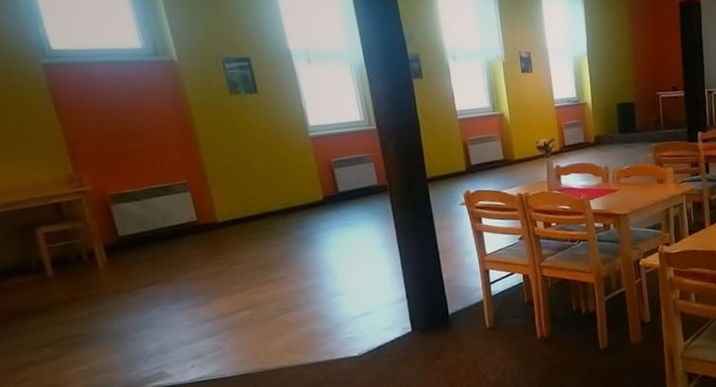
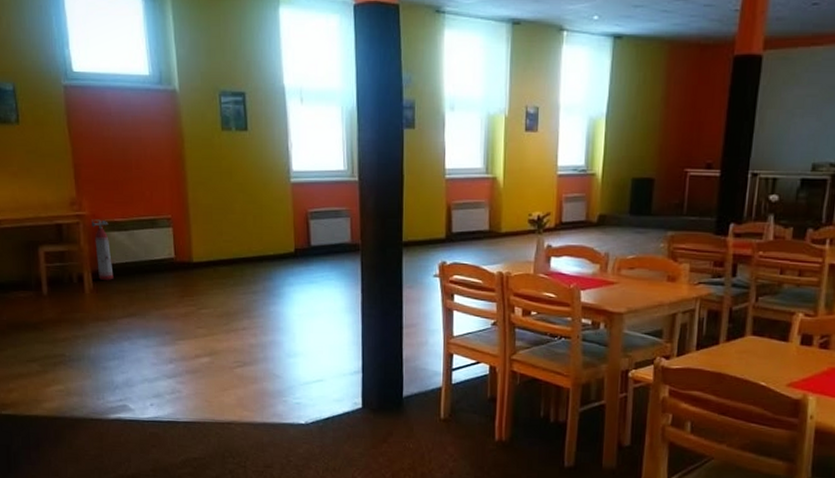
fire extinguisher: none [95,193,131,253] -> present [91,219,114,280]

